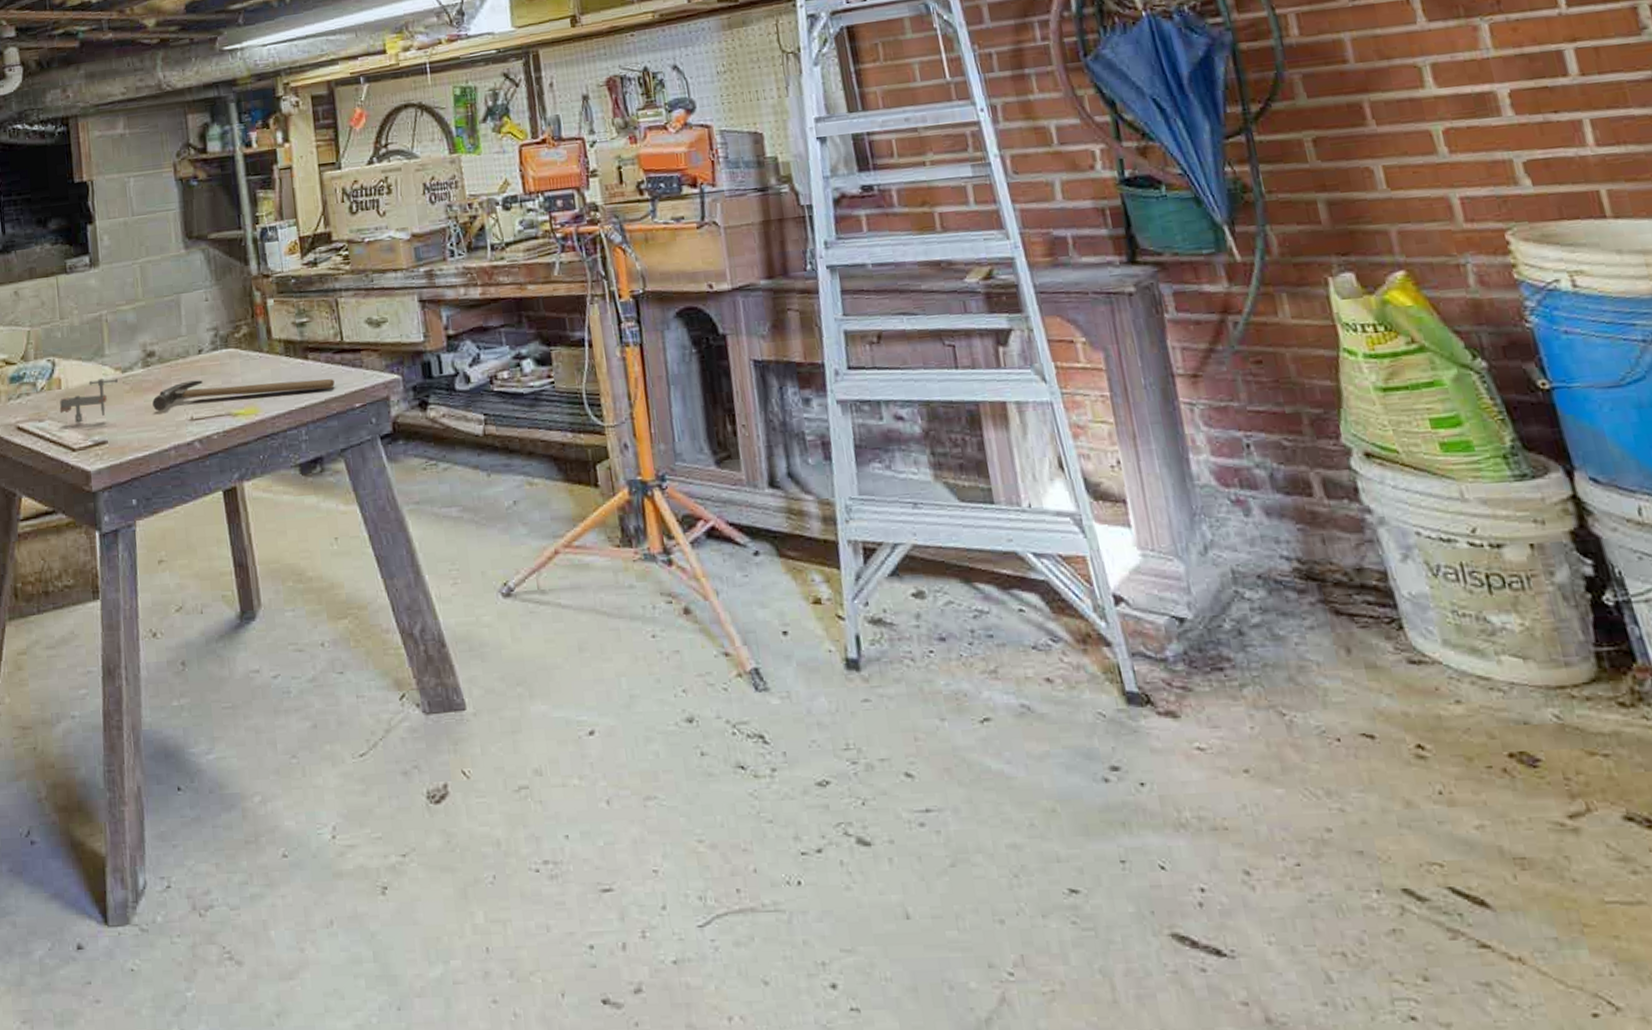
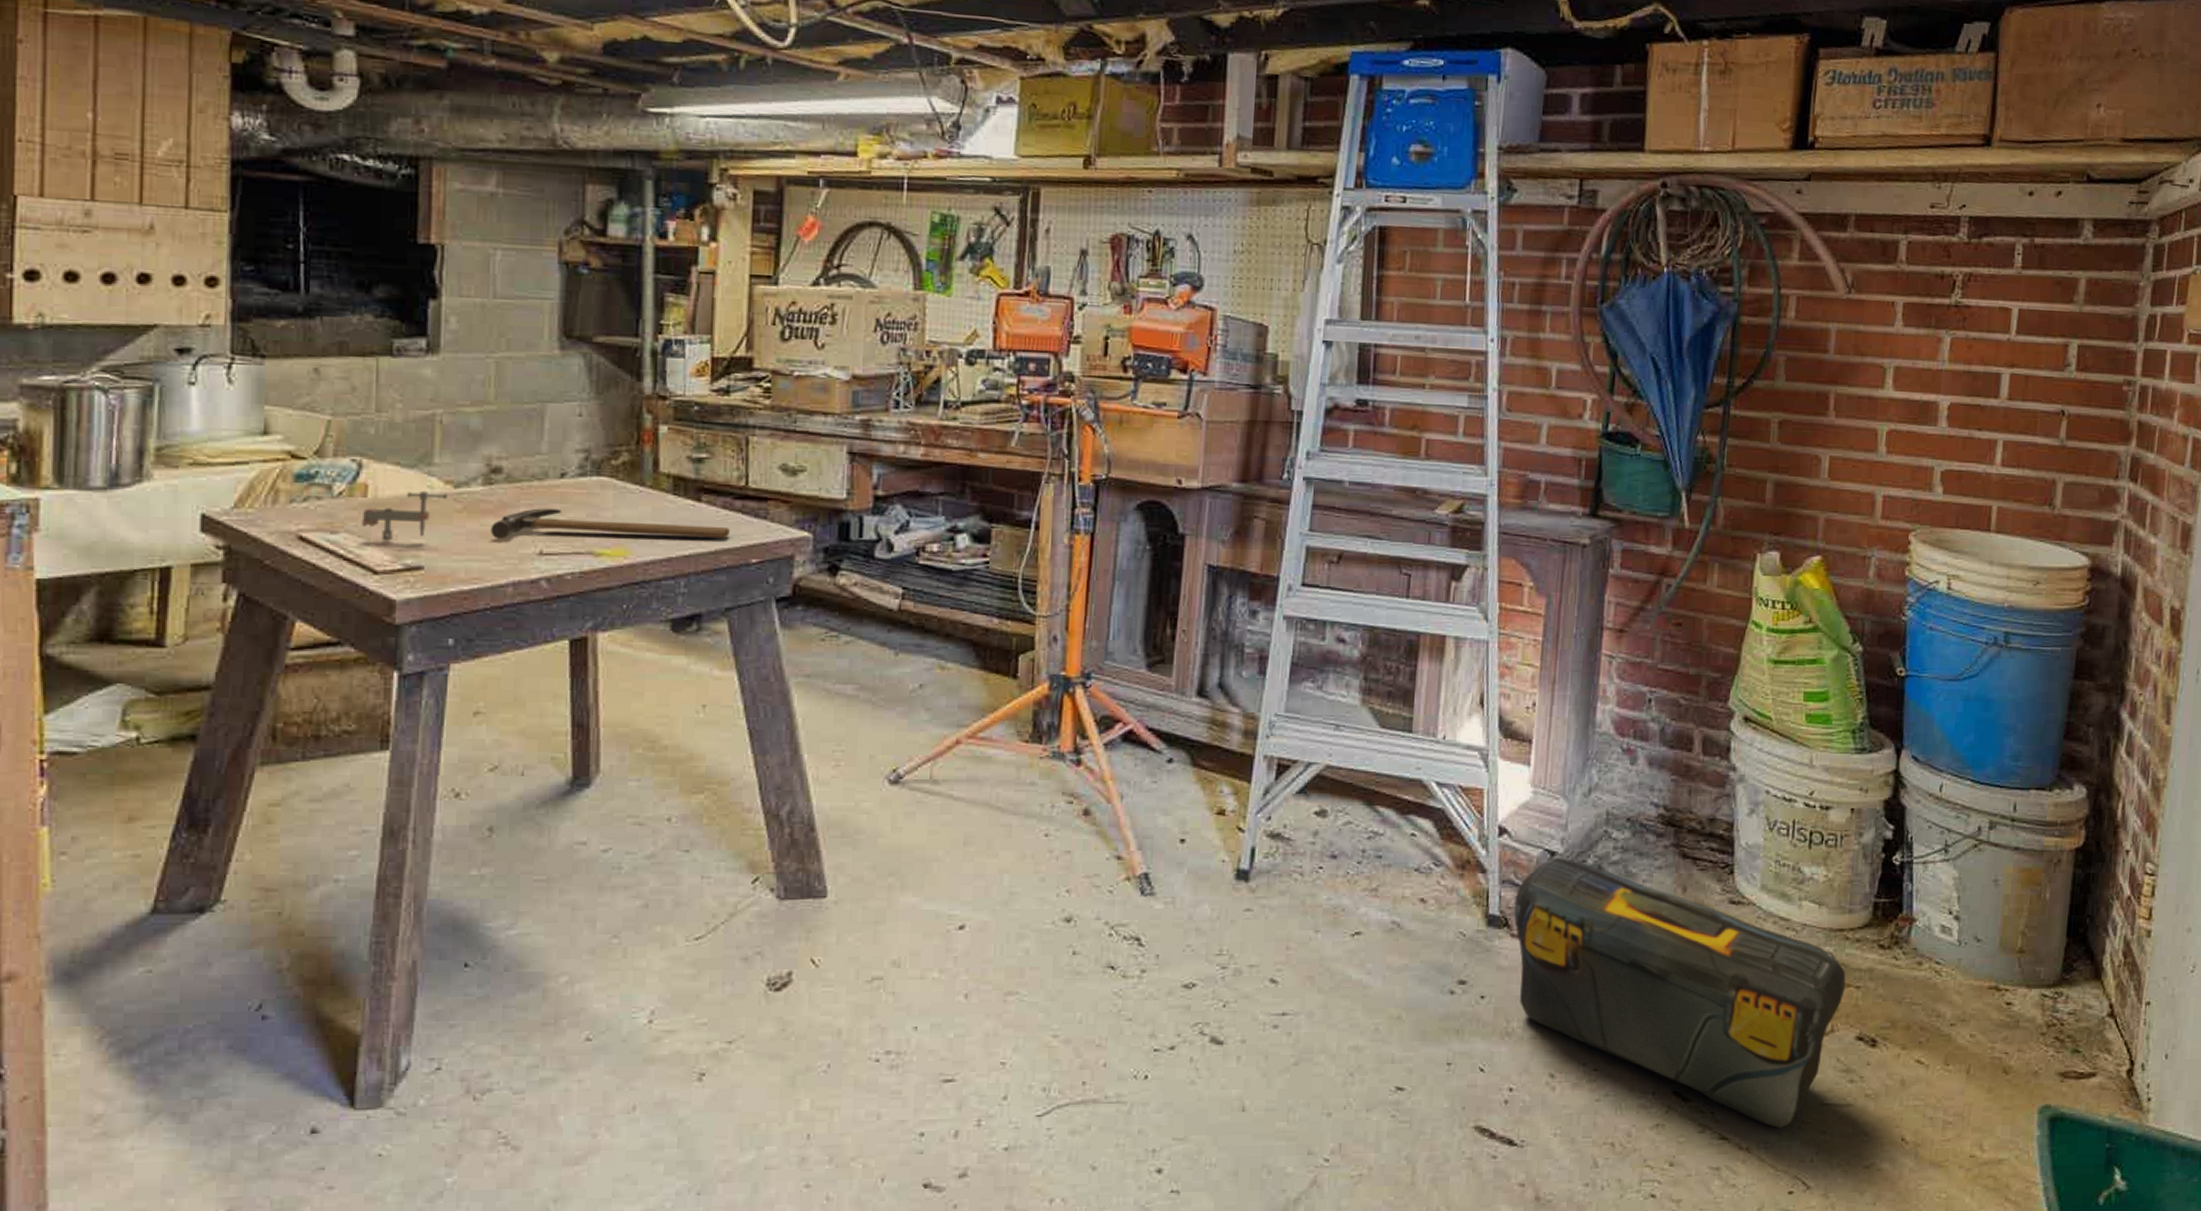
toolbox: none [1150,623,1590,932] -> present [1514,857,1846,1128]

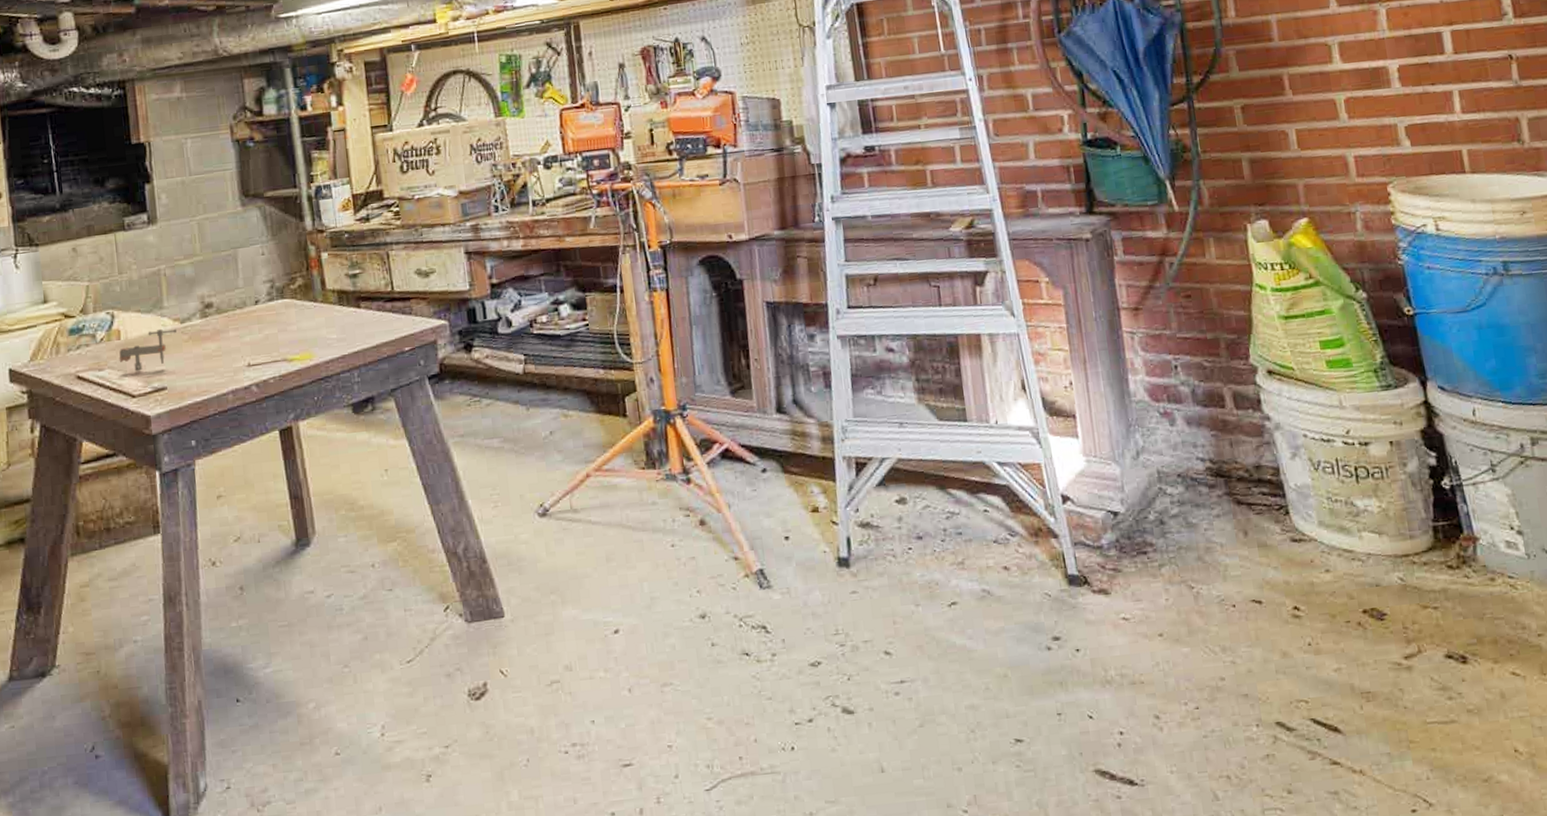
claw hammer: present [491,508,730,540] -> none [210,325,386,359]
toolbox: present [1514,857,1846,1128] -> none [1088,516,1424,749]

